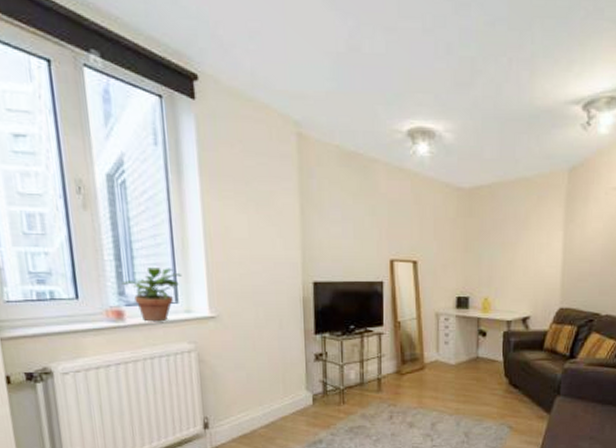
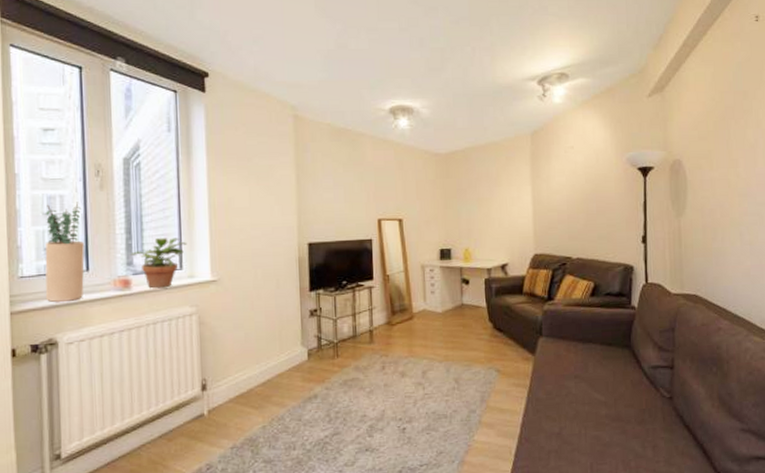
vase: none [26,222,75,330] -> present [45,202,85,302]

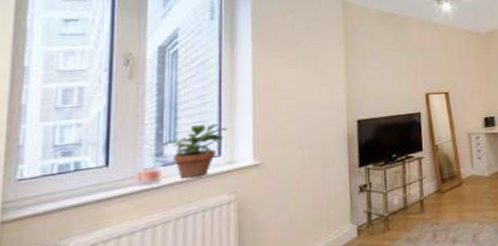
vase: present [45,202,85,302] -> none [49,93,105,205]

